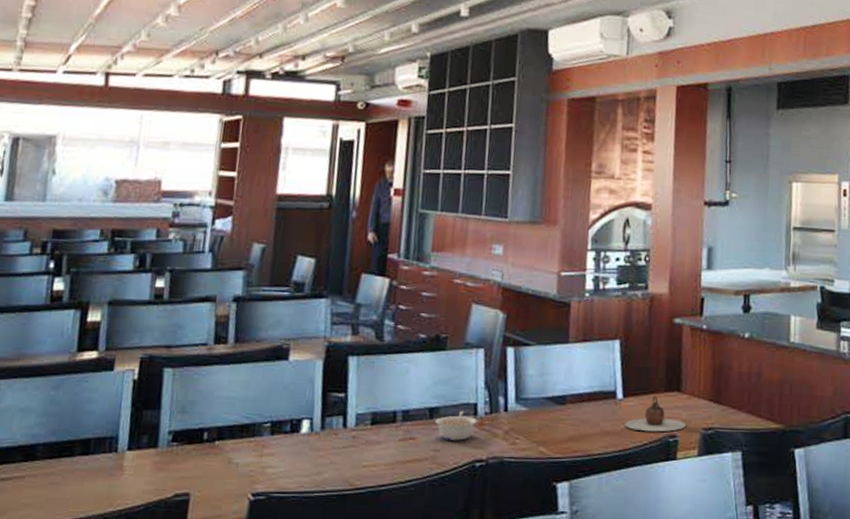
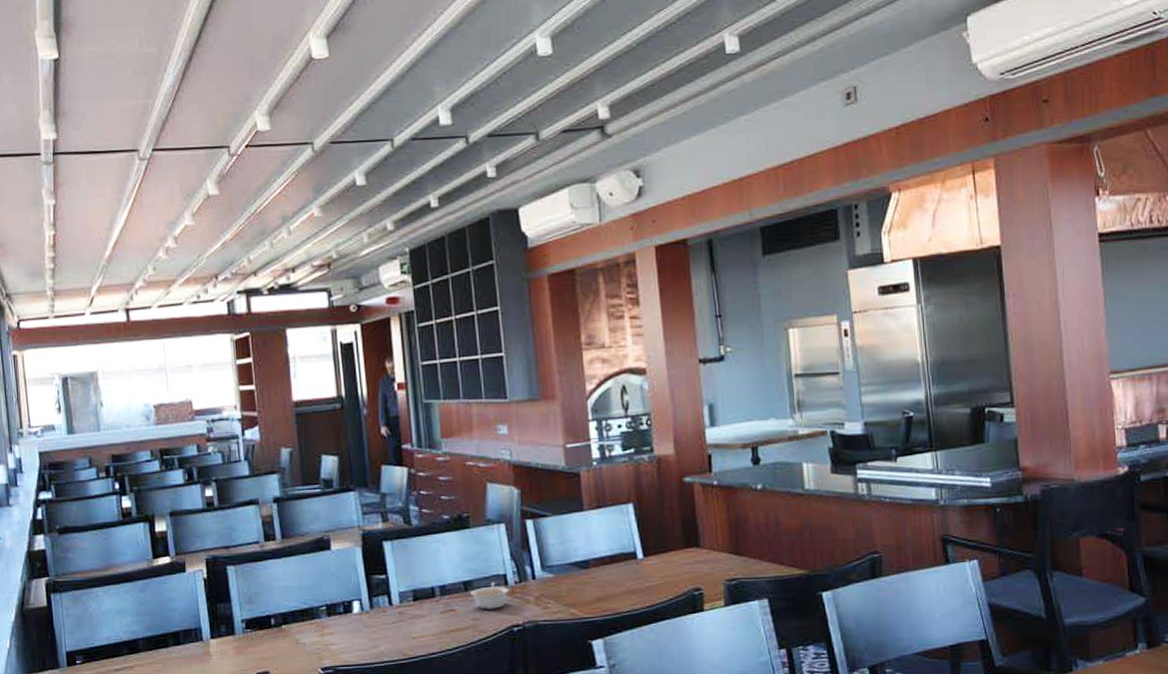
teapot: present [625,396,687,432] -> none [649,553,709,588]

